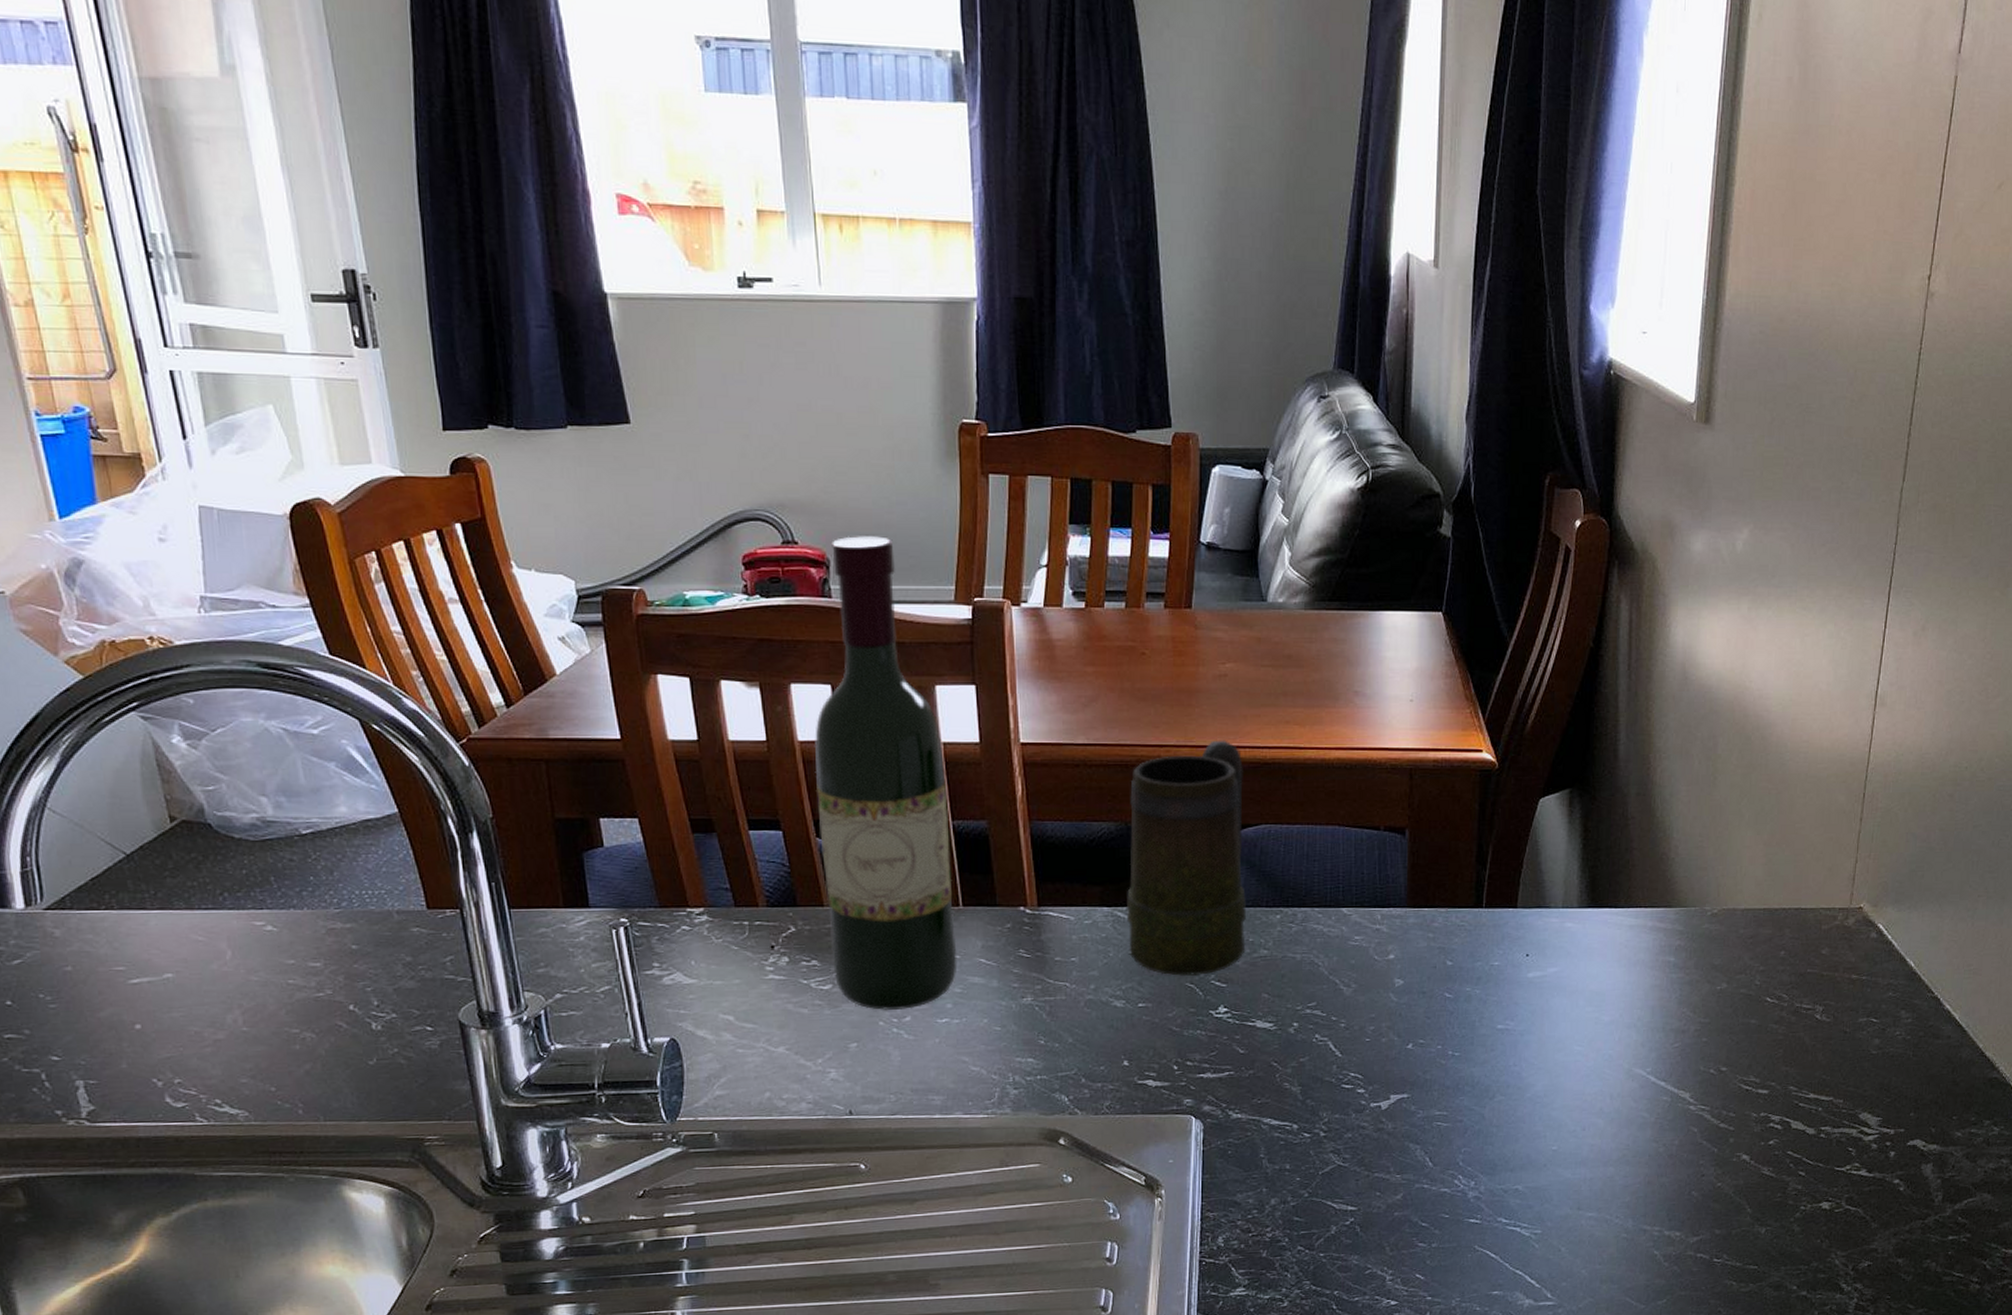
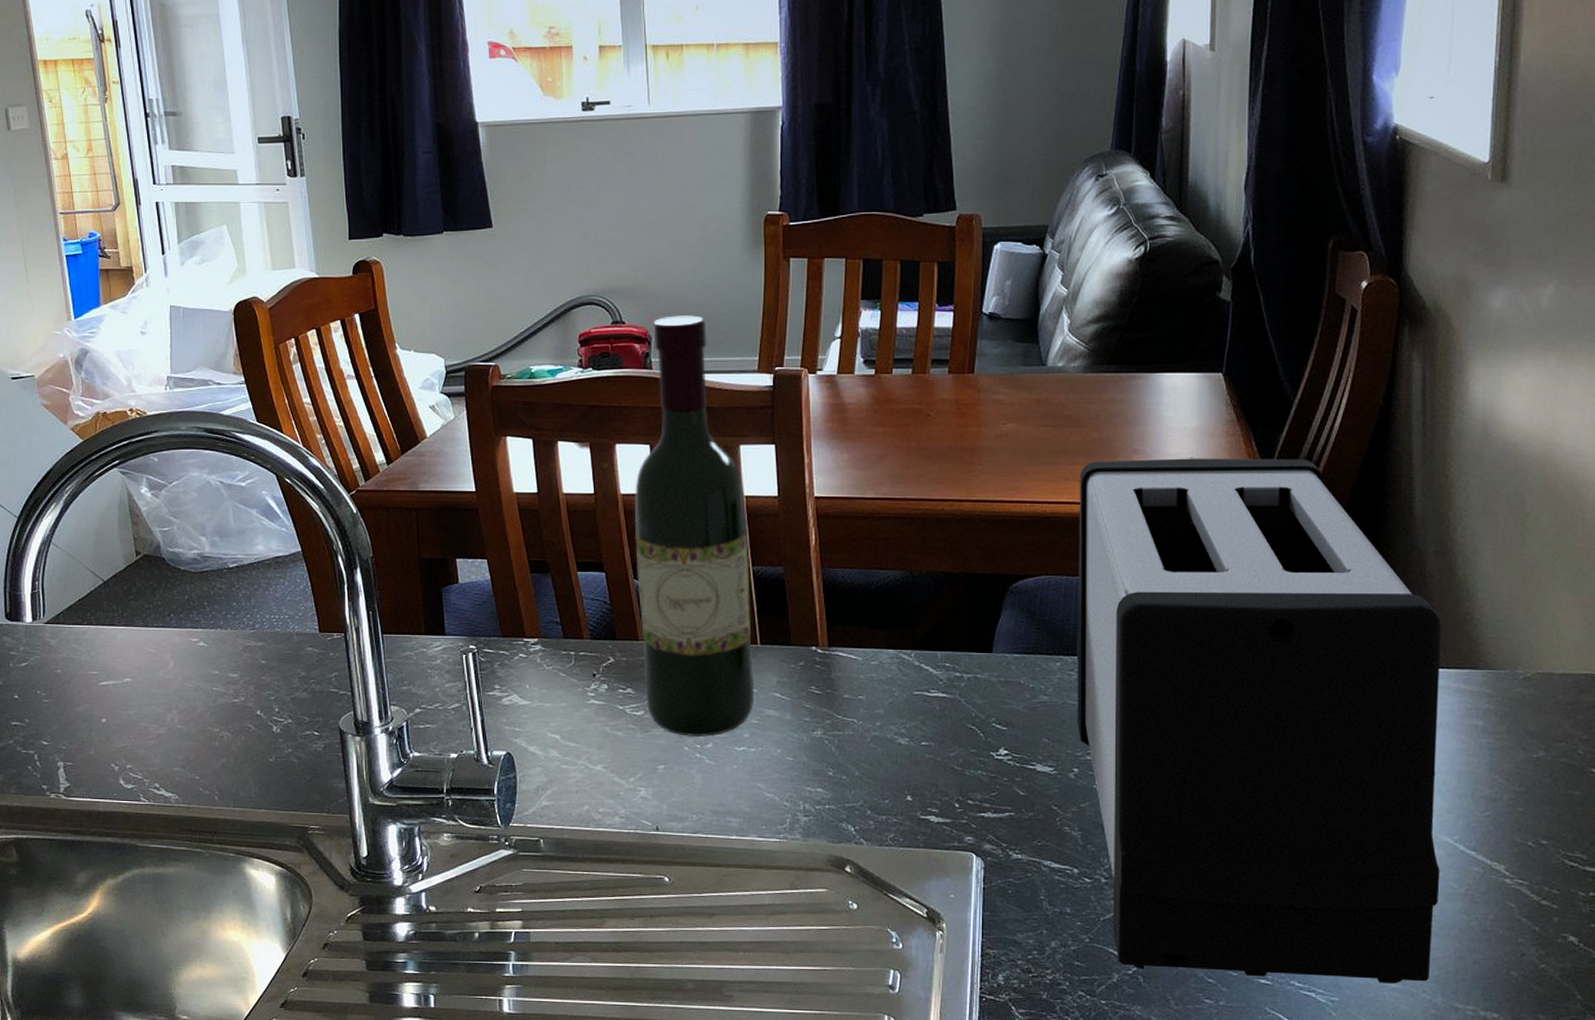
mug: present [1126,740,1247,976] -> none [910,495,1027,718]
toaster: none [1296,700,1641,1220] -> present [1076,458,1441,984]

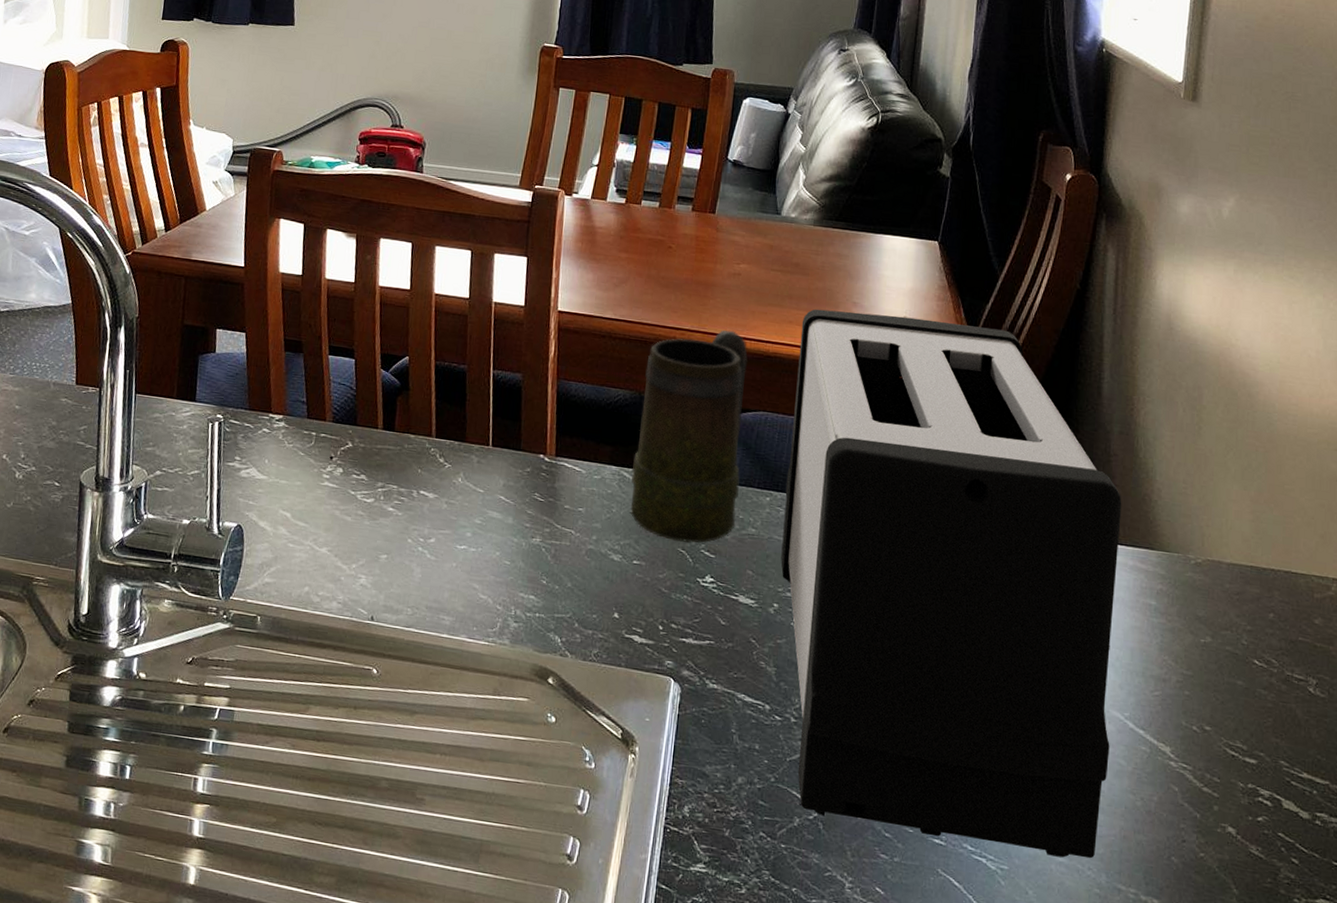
wine bottle: present [634,315,755,737] -> none [376,126,494,532]
mug: none [910,495,1027,718] -> present [630,330,749,543]

